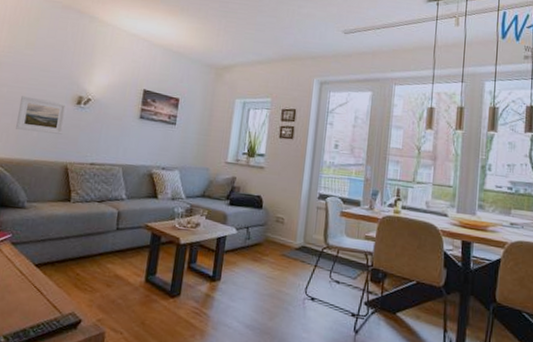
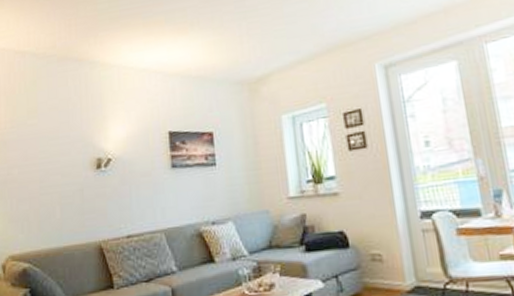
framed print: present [16,96,67,135] -> none [34,171,89,214]

